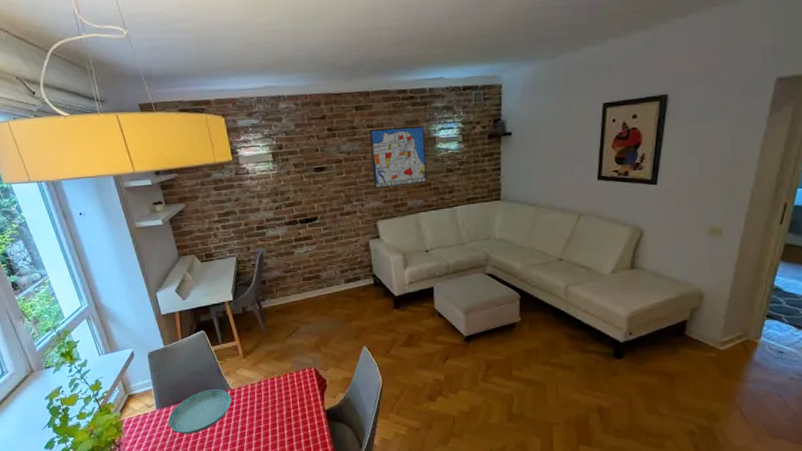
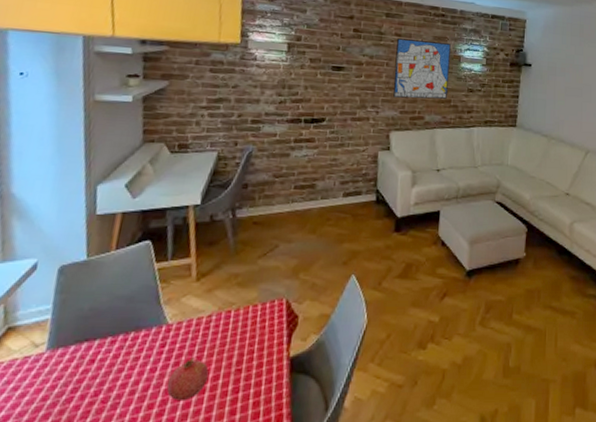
saucer: present [168,389,232,434] -> none [58,323,165,389]
fruit: none [240,412,268,441] -> present [166,358,209,400]

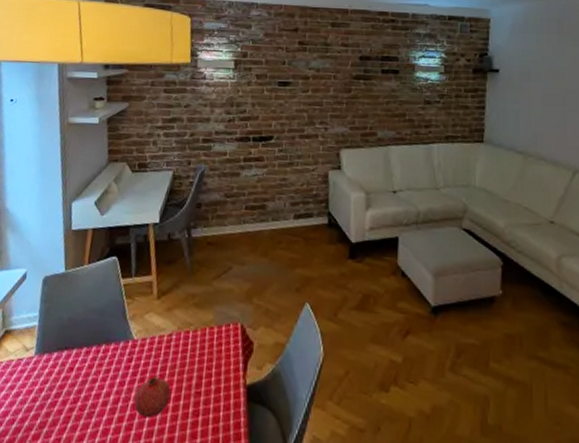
wall art: present [393,38,451,100] -> none [342,49,403,113]

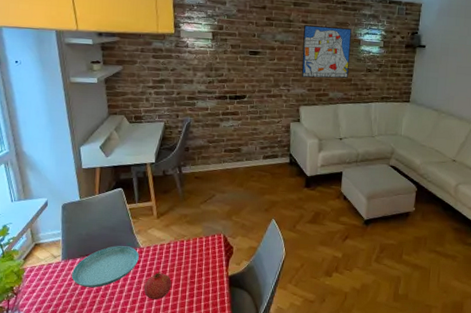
saucer: none [44,336,132,396] -> present [72,246,139,288]
wall art: none [342,49,403,113] -> present [301,25,352,79]

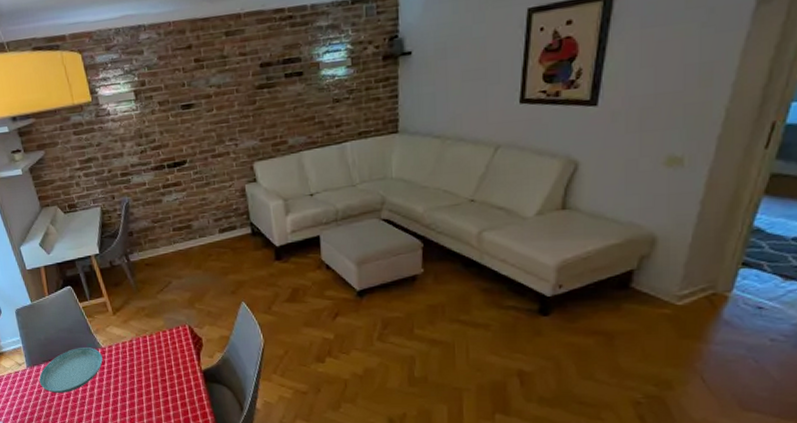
fruit: present [143,272,172,300] -> none [113,372,142,401]
wall art: present [301,25,352,79] -> none [242,50,310,127]

